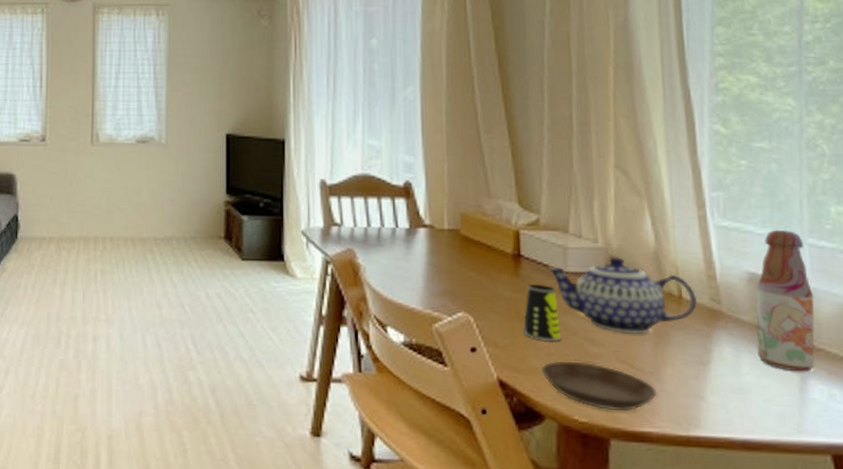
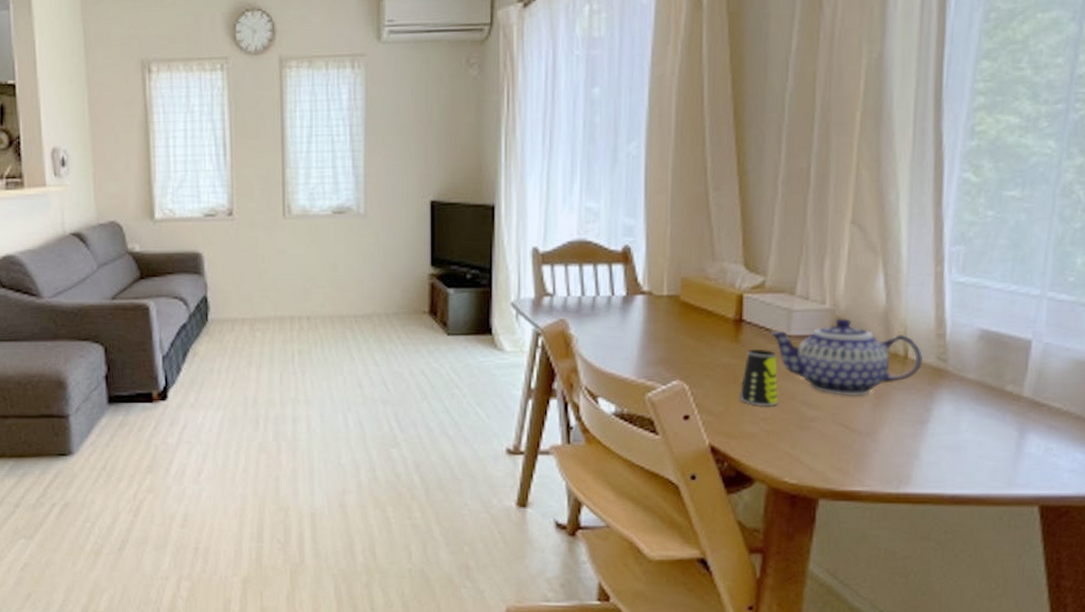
saucer: present [541,361,657,412] -> none [755,425,871,472]
bottle: present [756,230,816,372] -> none [978,284,1045,427]

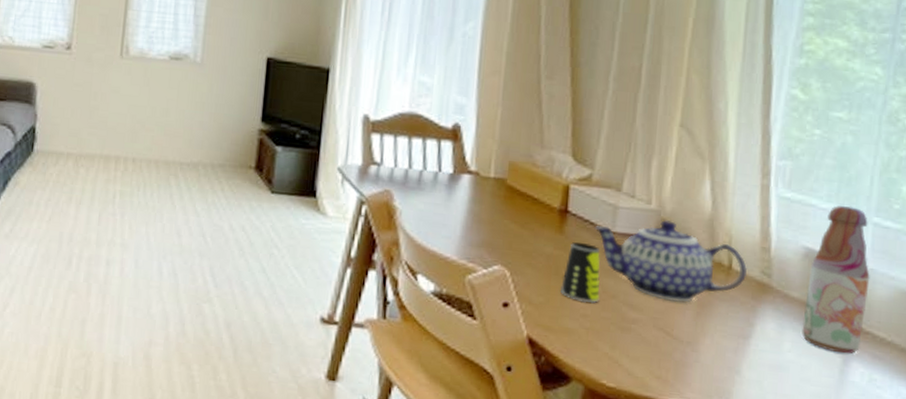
bottle: none [978,284,1045,427] -> present [802,206,870,354]

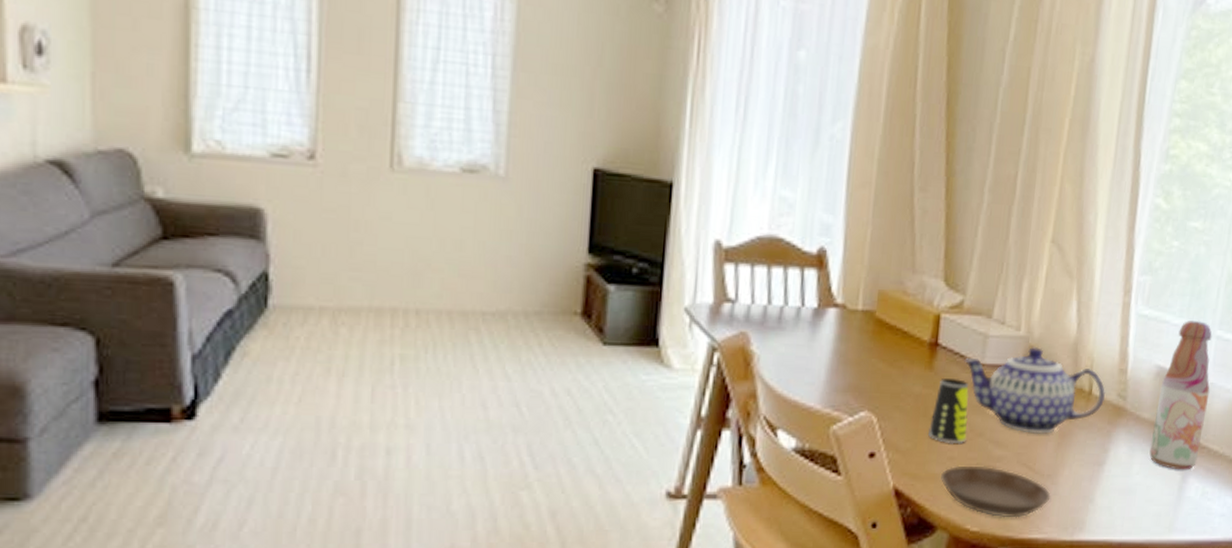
saucer: none [574,322,692,380] -> present [940,465,1051,518]

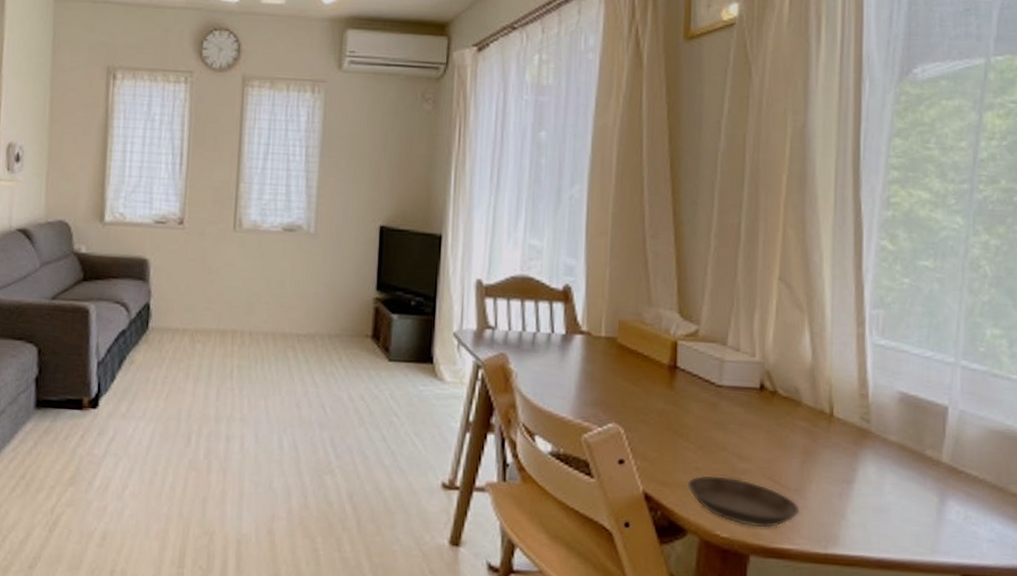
cup: present [928,378,969,445] -> none [673,397,710,457]
teapot: present [964,347,1105,434] -> none [703,372,847,451]
bottle: present [1149,321,1212,470] -> none [901,351,961,494]

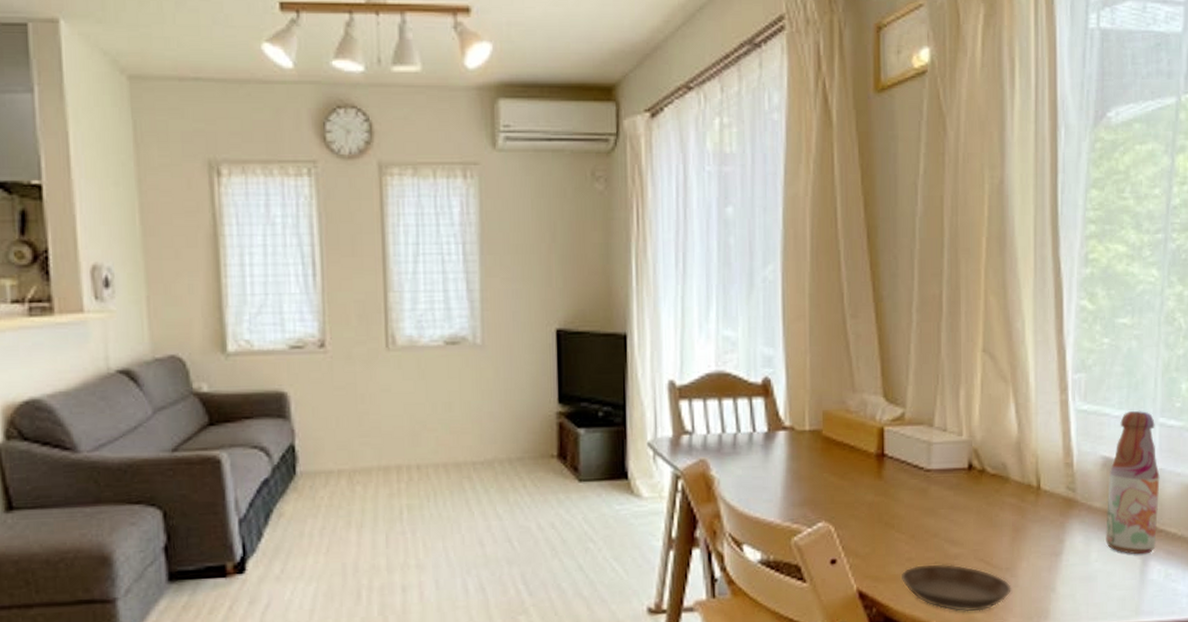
bottle: none [901,351,961,494] -> present [1106,411,1160,555]

